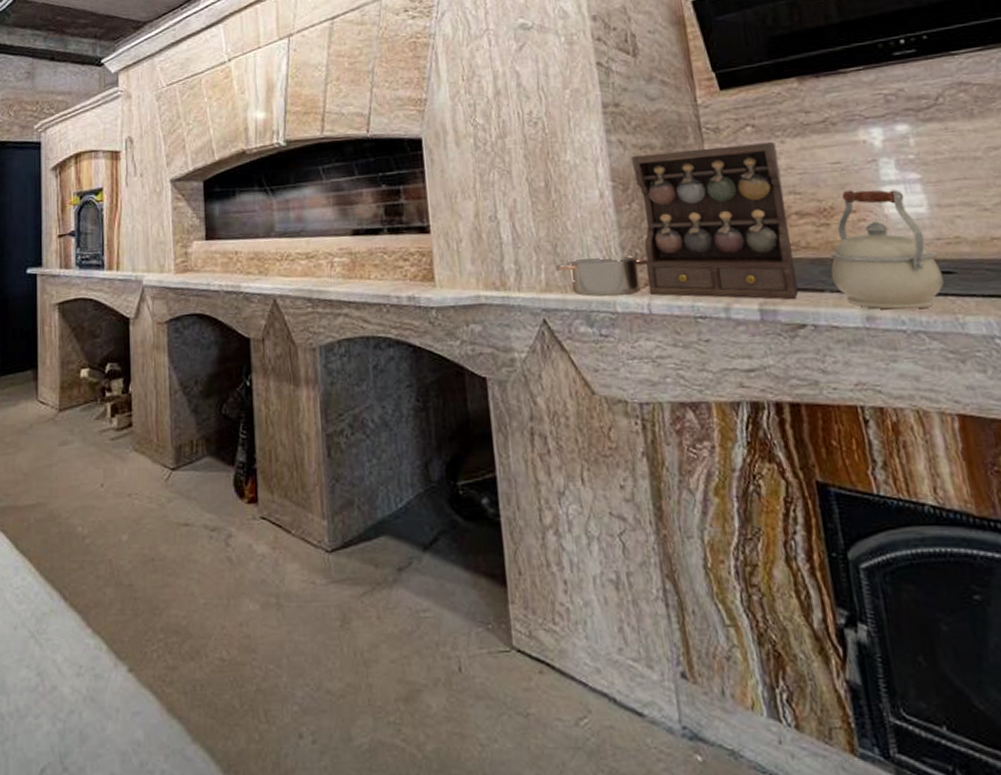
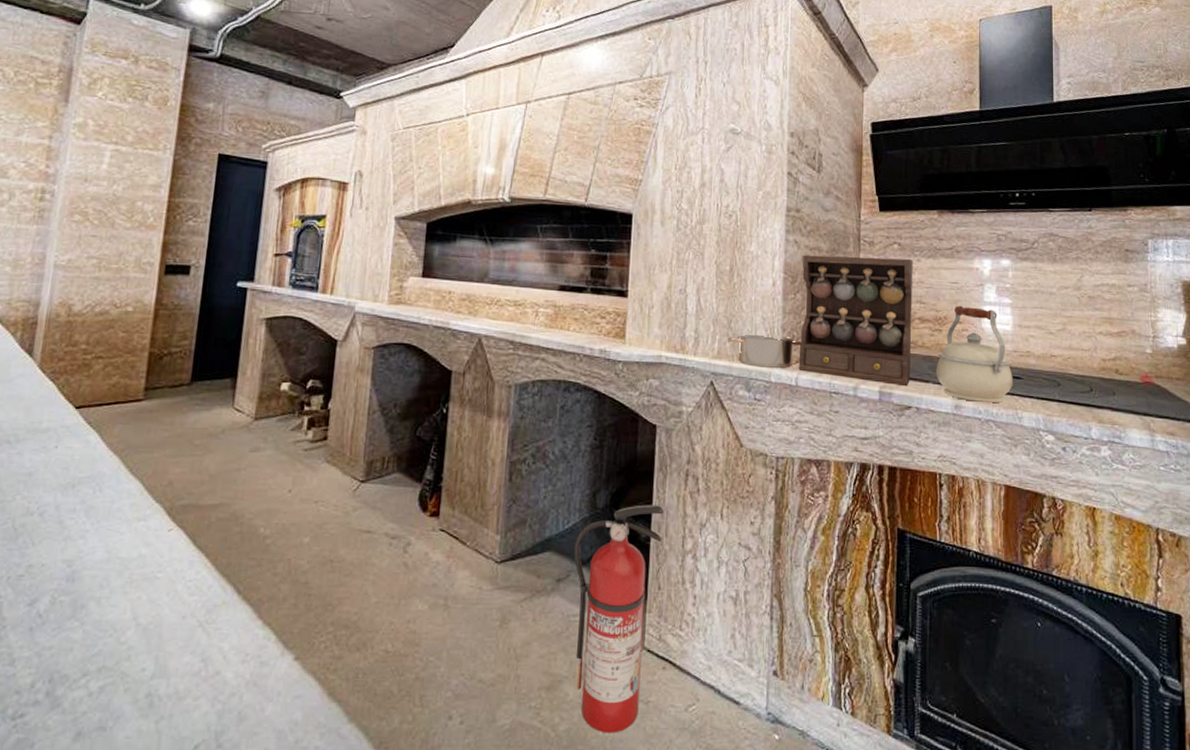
fire extinguisher: none [412,472,518,755] -> present [573,504,664,734]

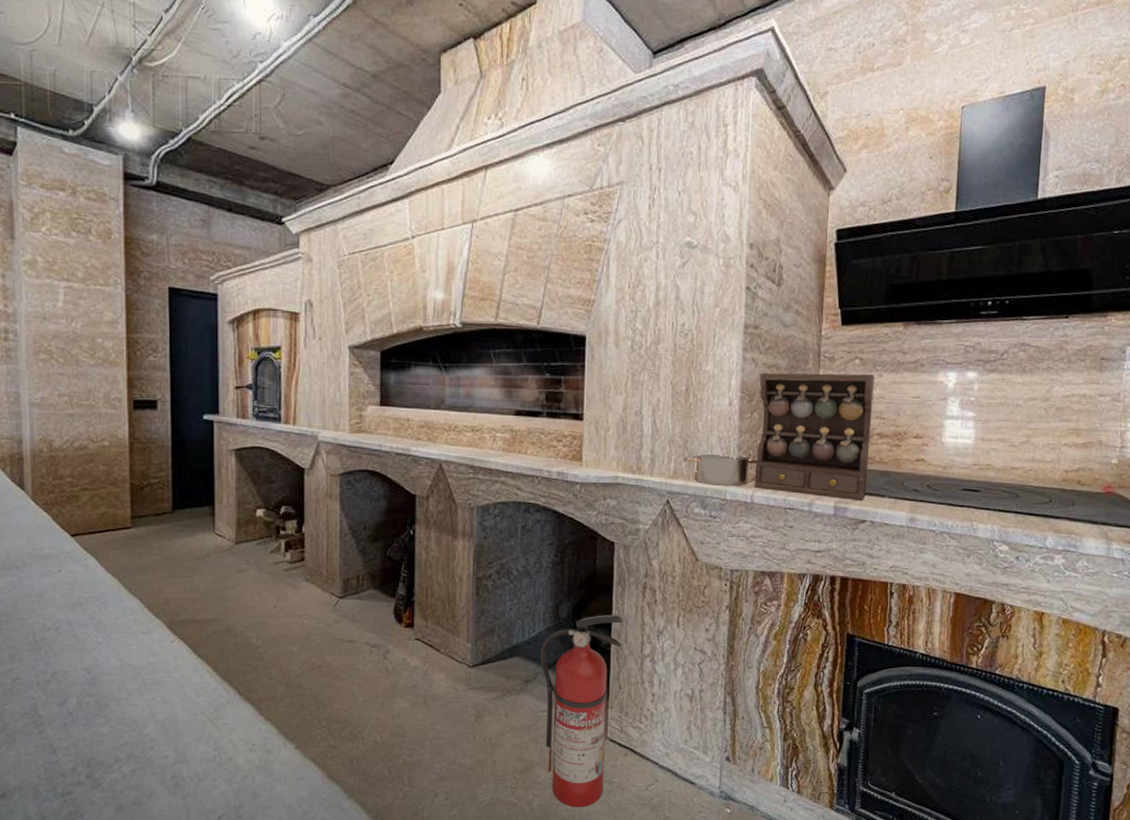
kettle: present [936,305,1014,404] -> none [892,420,972,516]

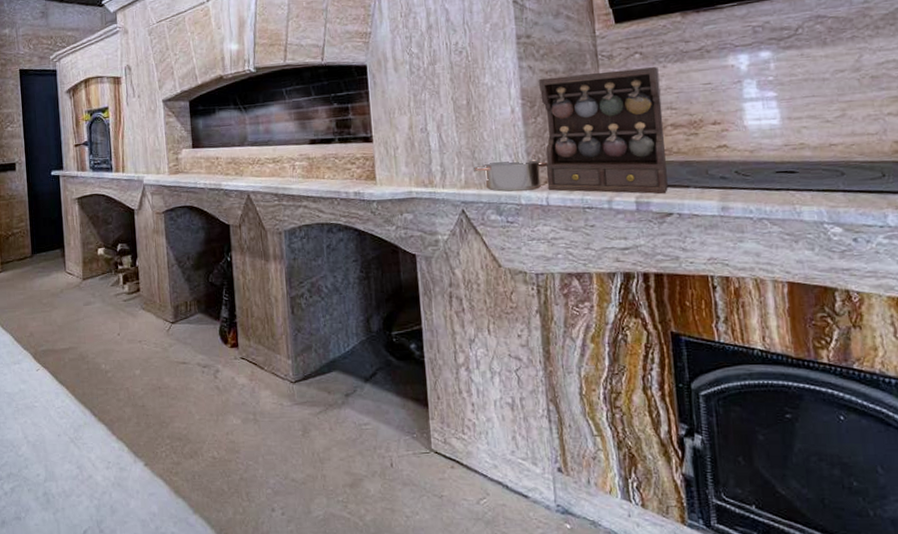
fire extinguisher: present [540,615,623,808] -> none [356,325,434,523]

